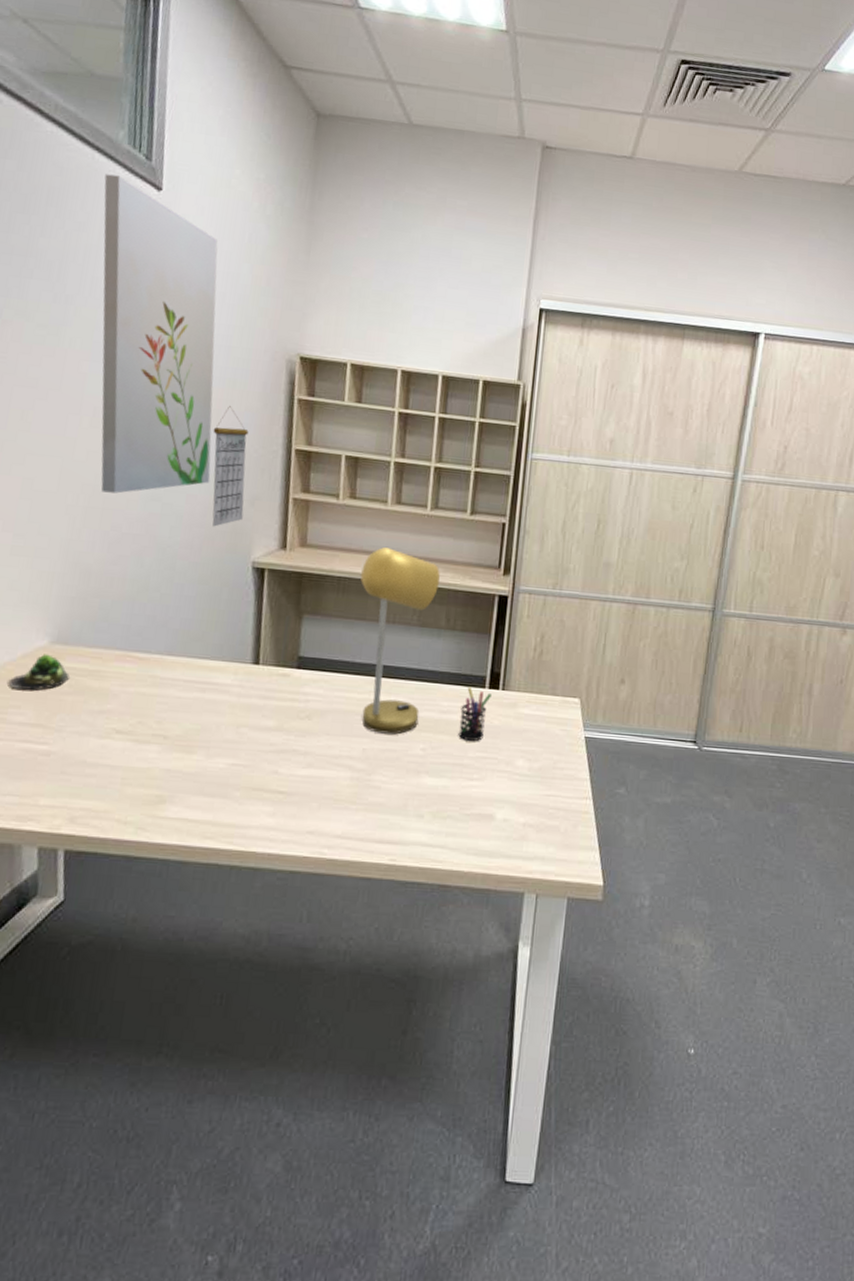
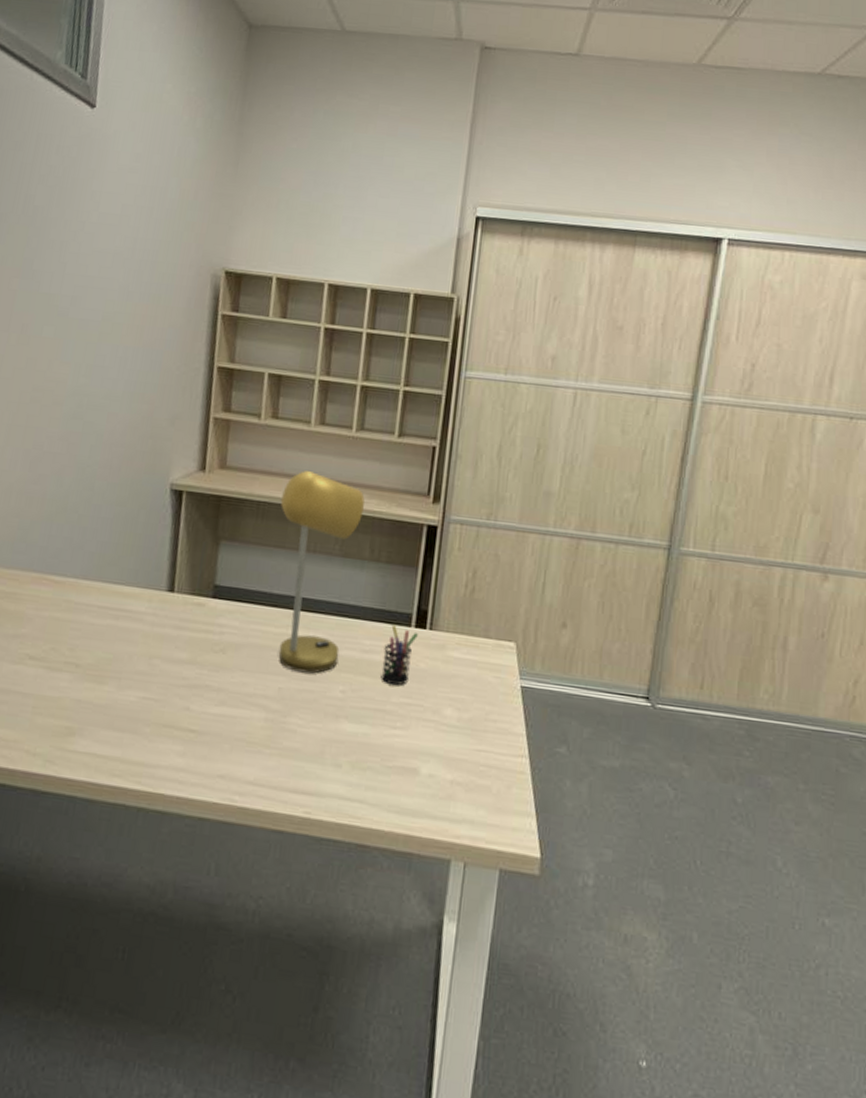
wall art: present [101,174,218,494] -> none [25,93,148,411]
calendar: present [212,406,249,527] -> none [132,322,171,447]

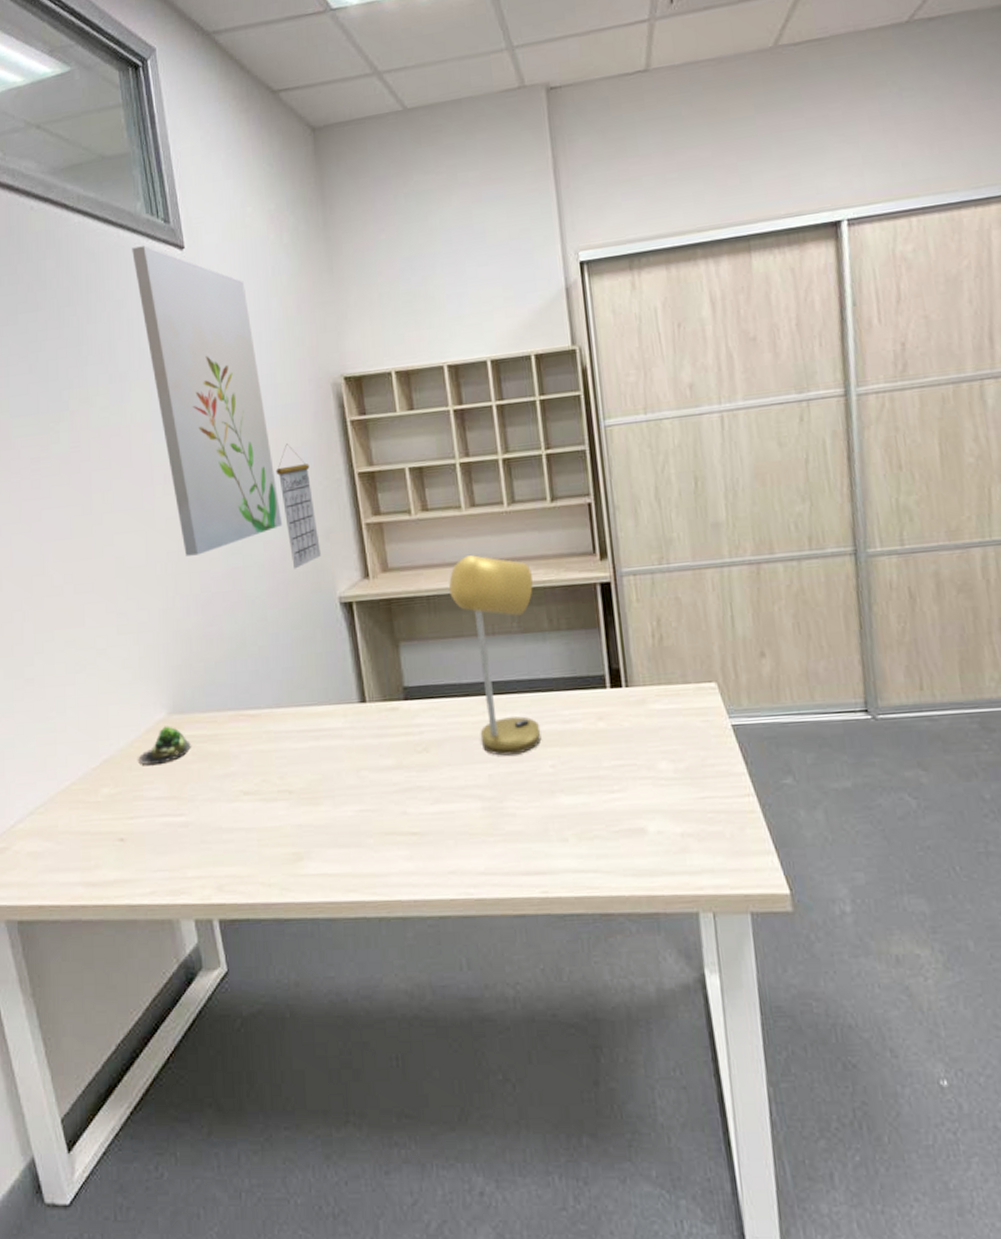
wall art: none [25,93,148,411] -> present [132,245,283,556]
calendar: none [132,322,171,447] -> present [276,444,321,569]
pen holder: present [380,624,418,686] -> none [584,689,616,750]

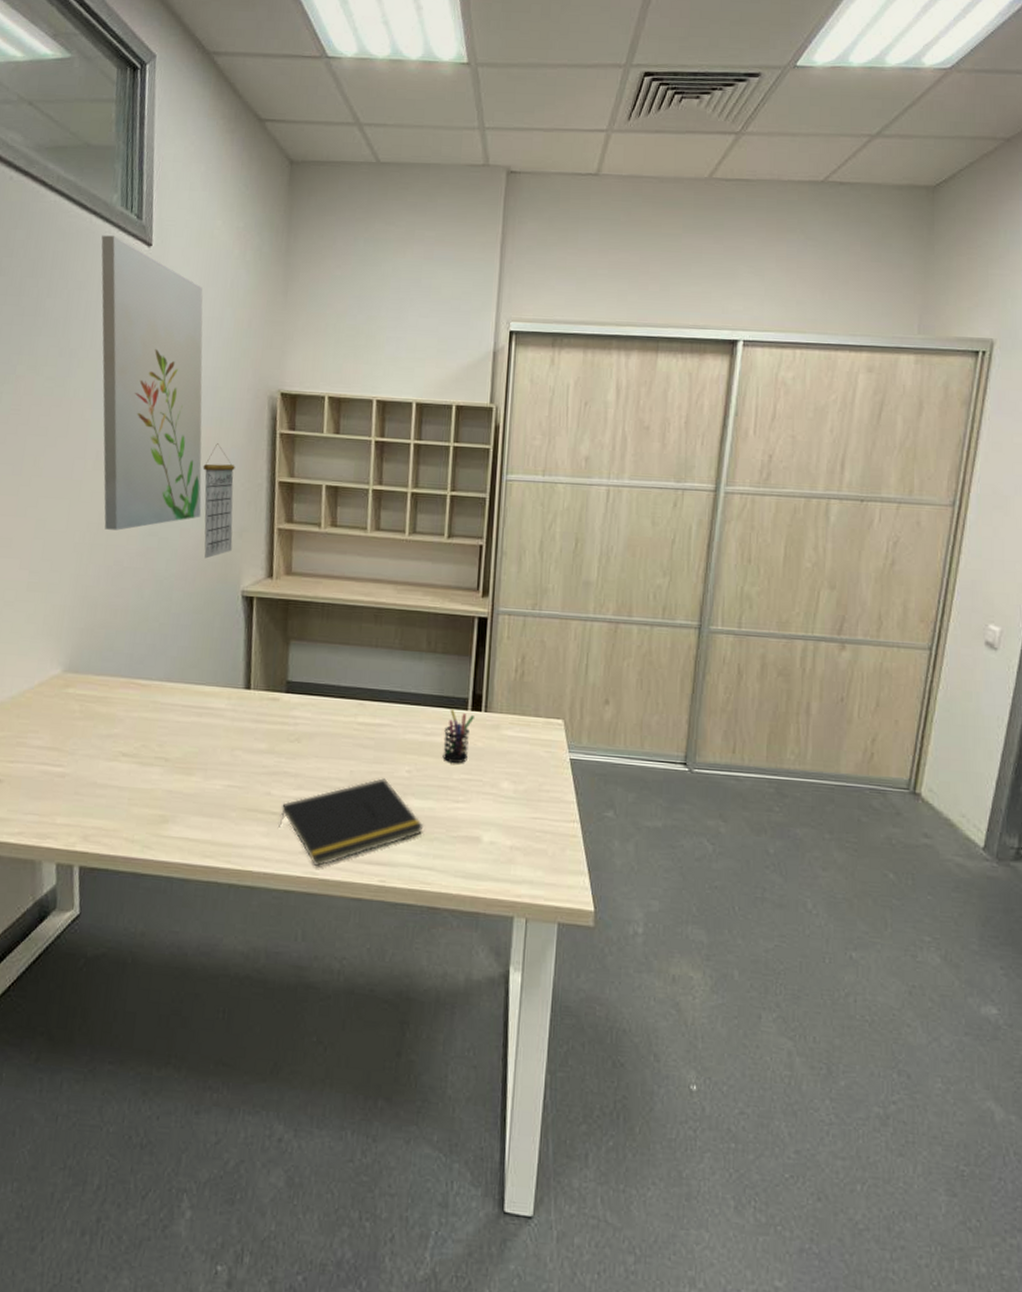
succulent plant: present [138,726,191,765] -> none [27,682,80,716]
notepad: none [421,778,581,887] -> present [279,778,424,868]
desk lamp: present [449,554,542,756] -> none [343,572,420,757]
pen holder: none [584,689,616,750] -> present [442,708,474,764]

